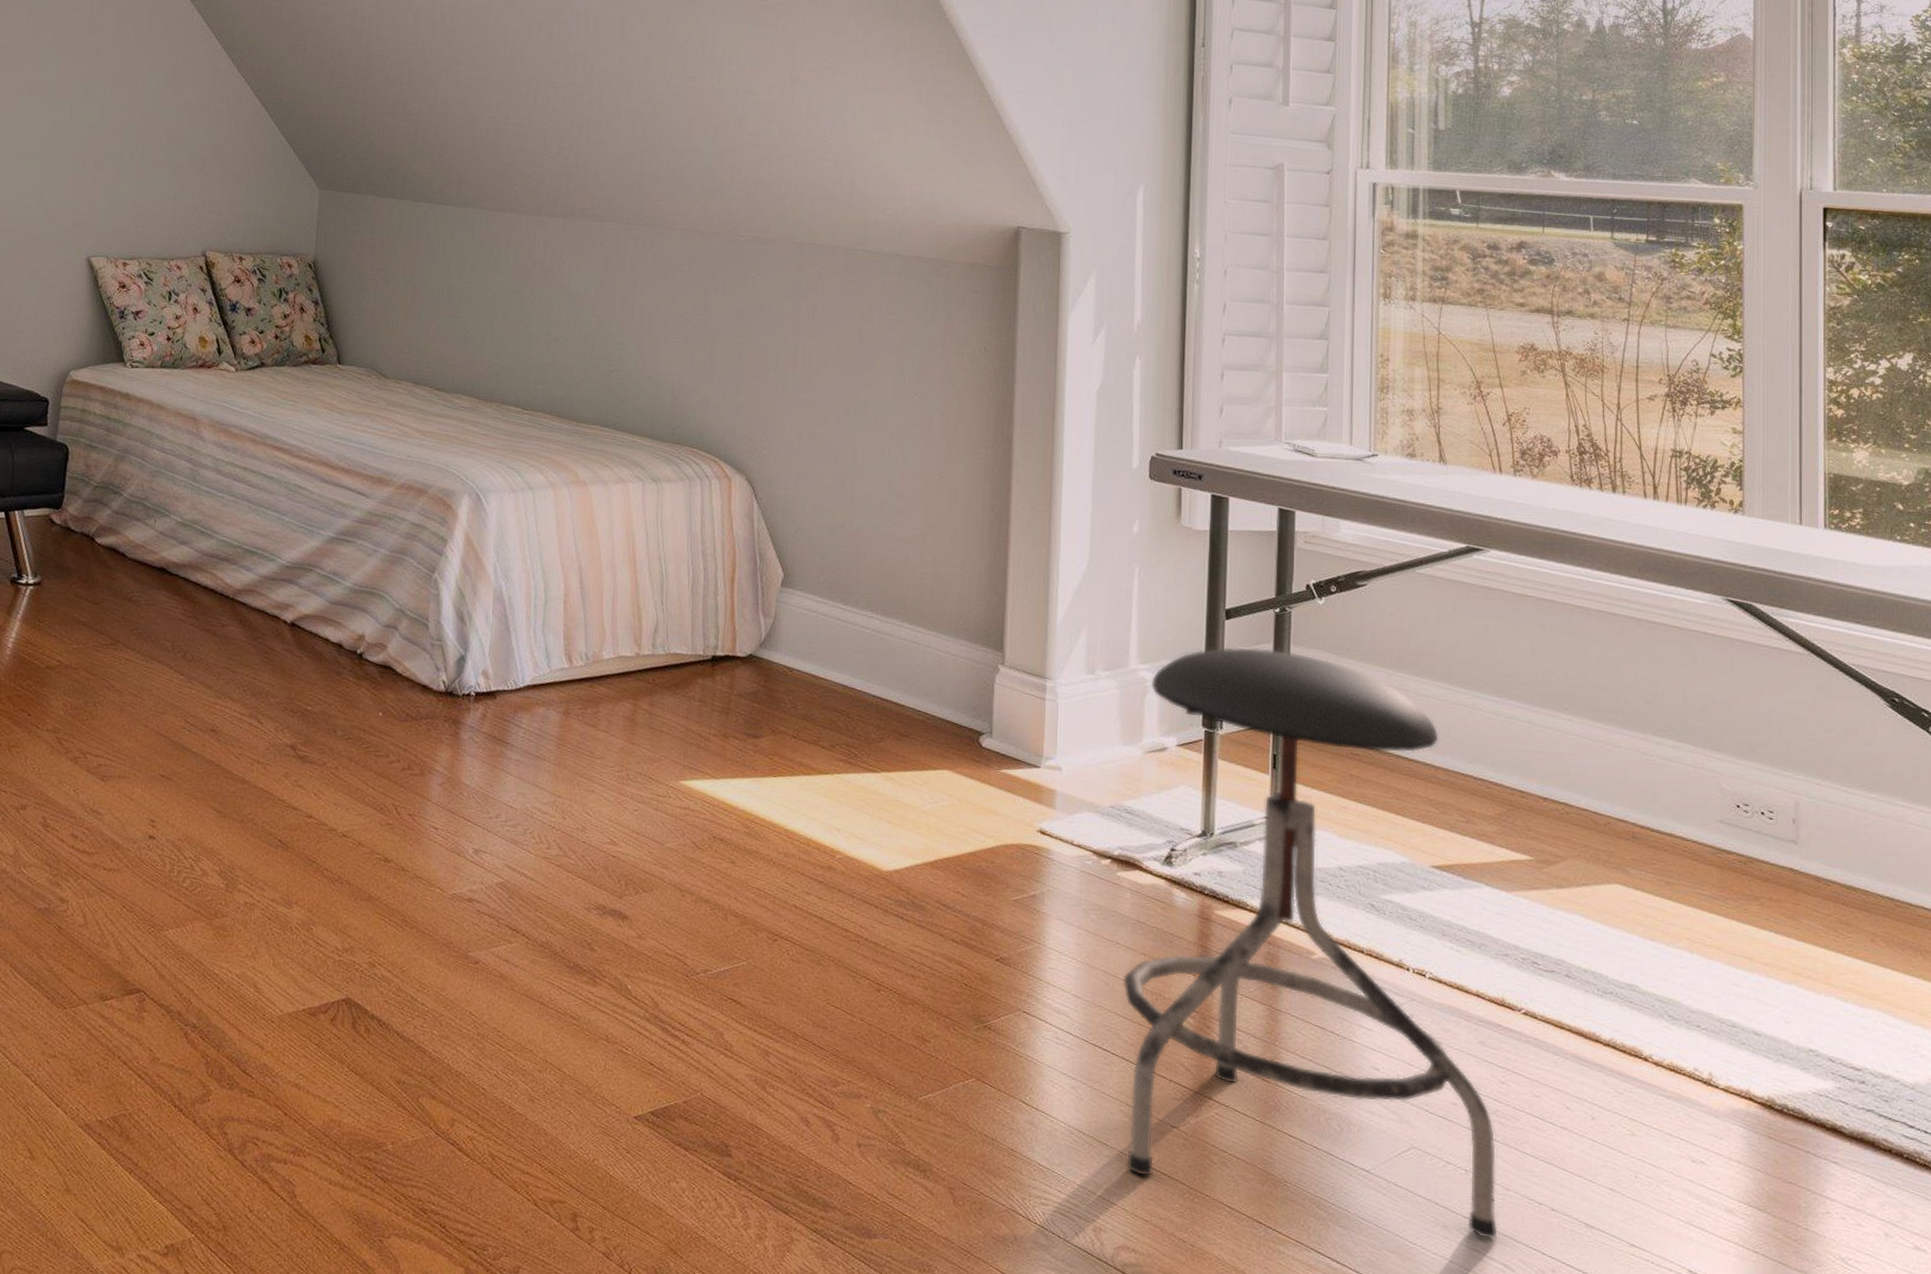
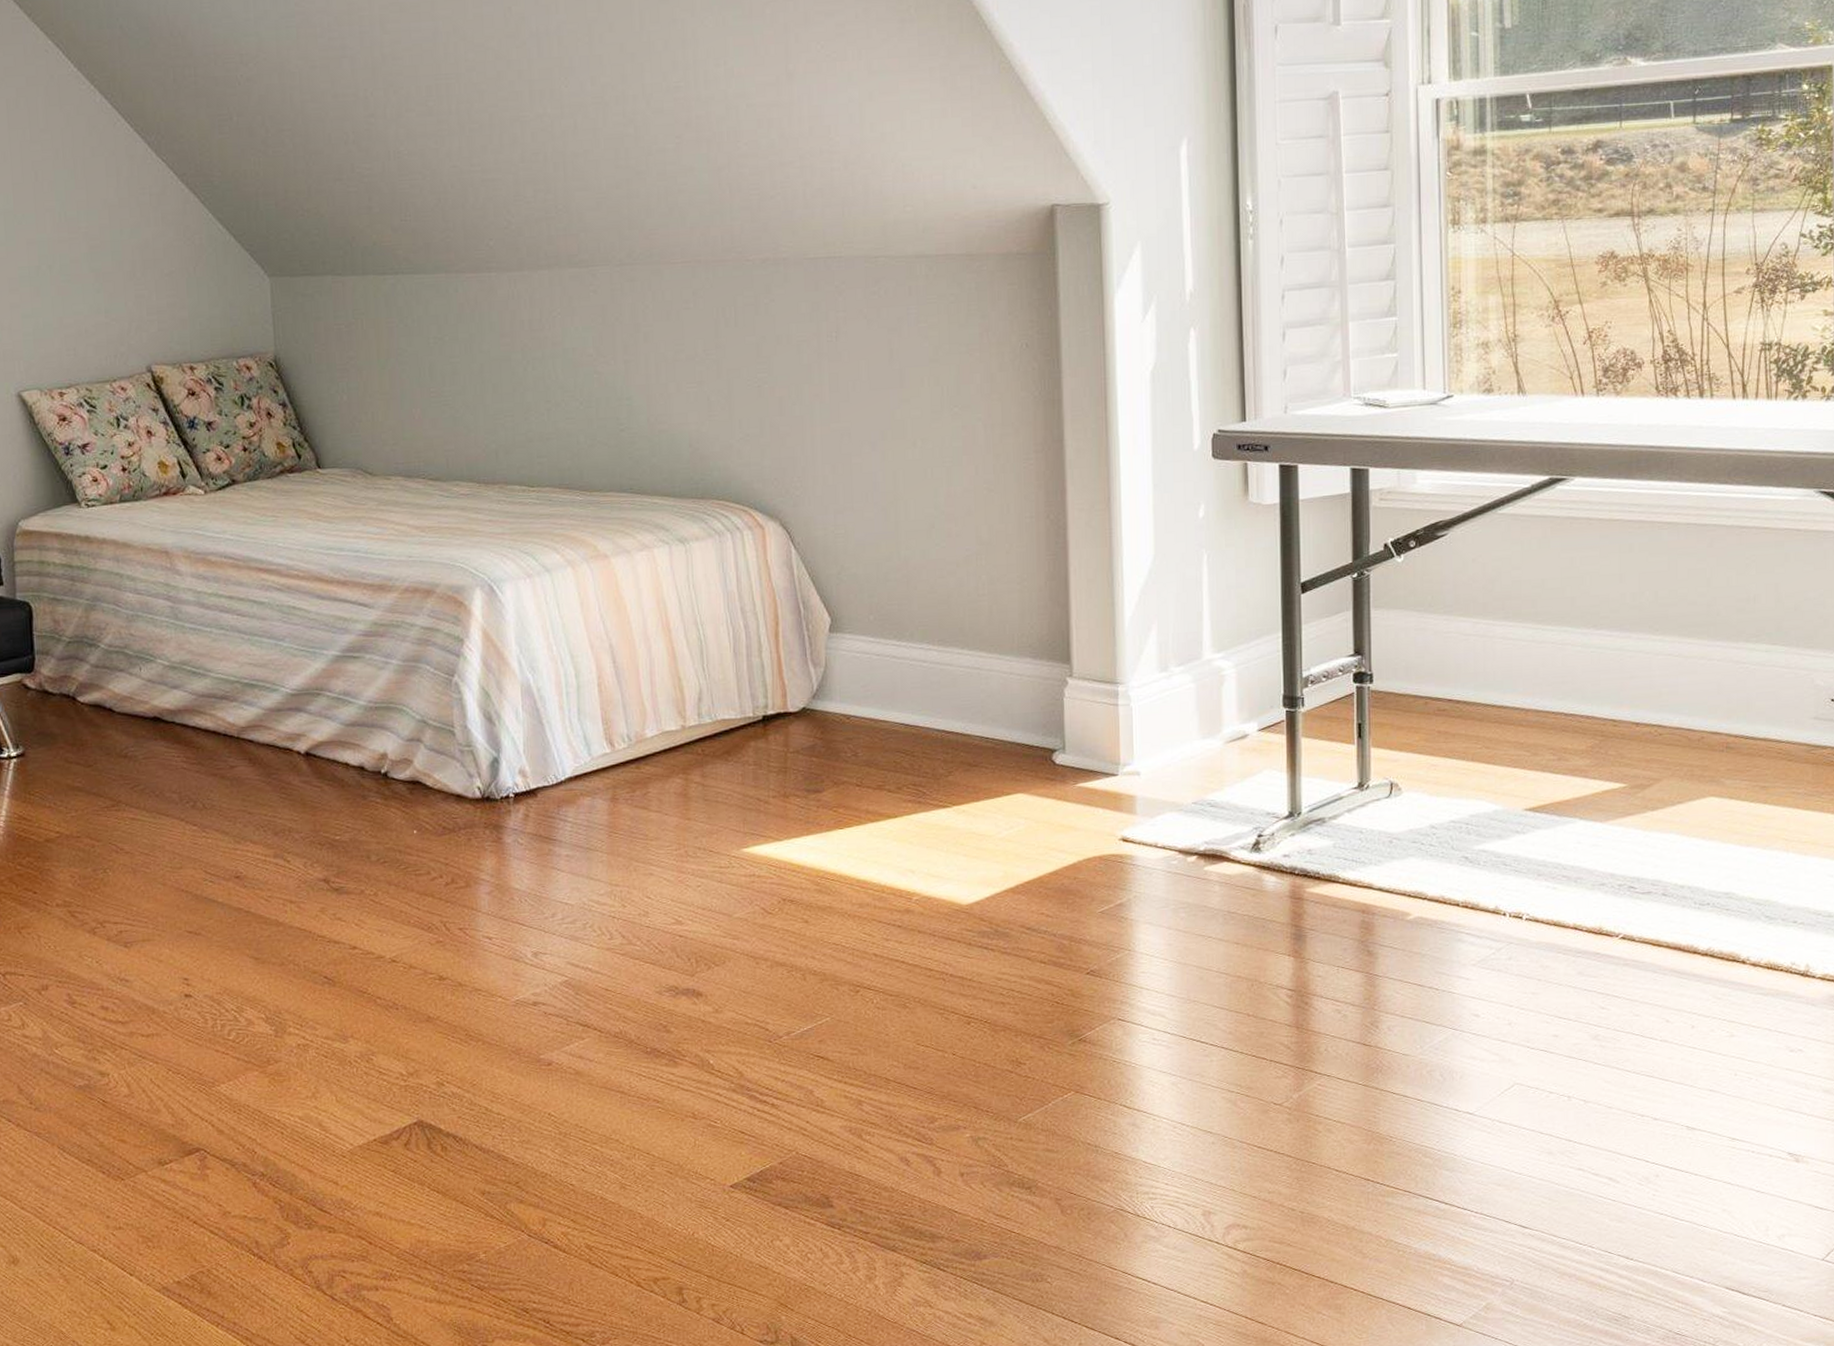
stool: present [1122,646,1498,1240] -> none [1216,615,1602,1158]

